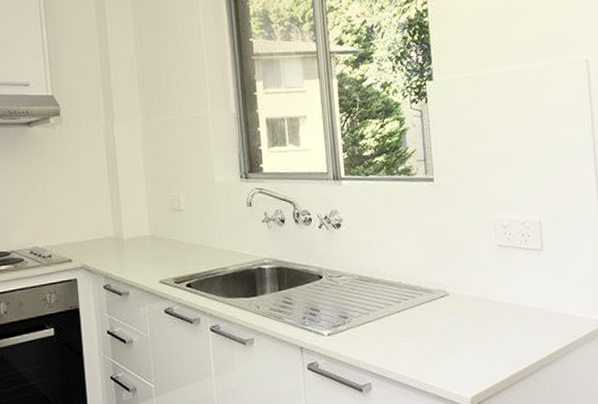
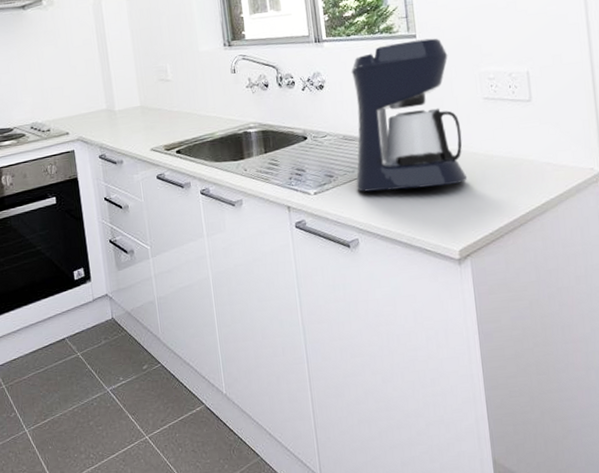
coffee maker: none [368,182,480,335] -> present [351,38,468,192]

